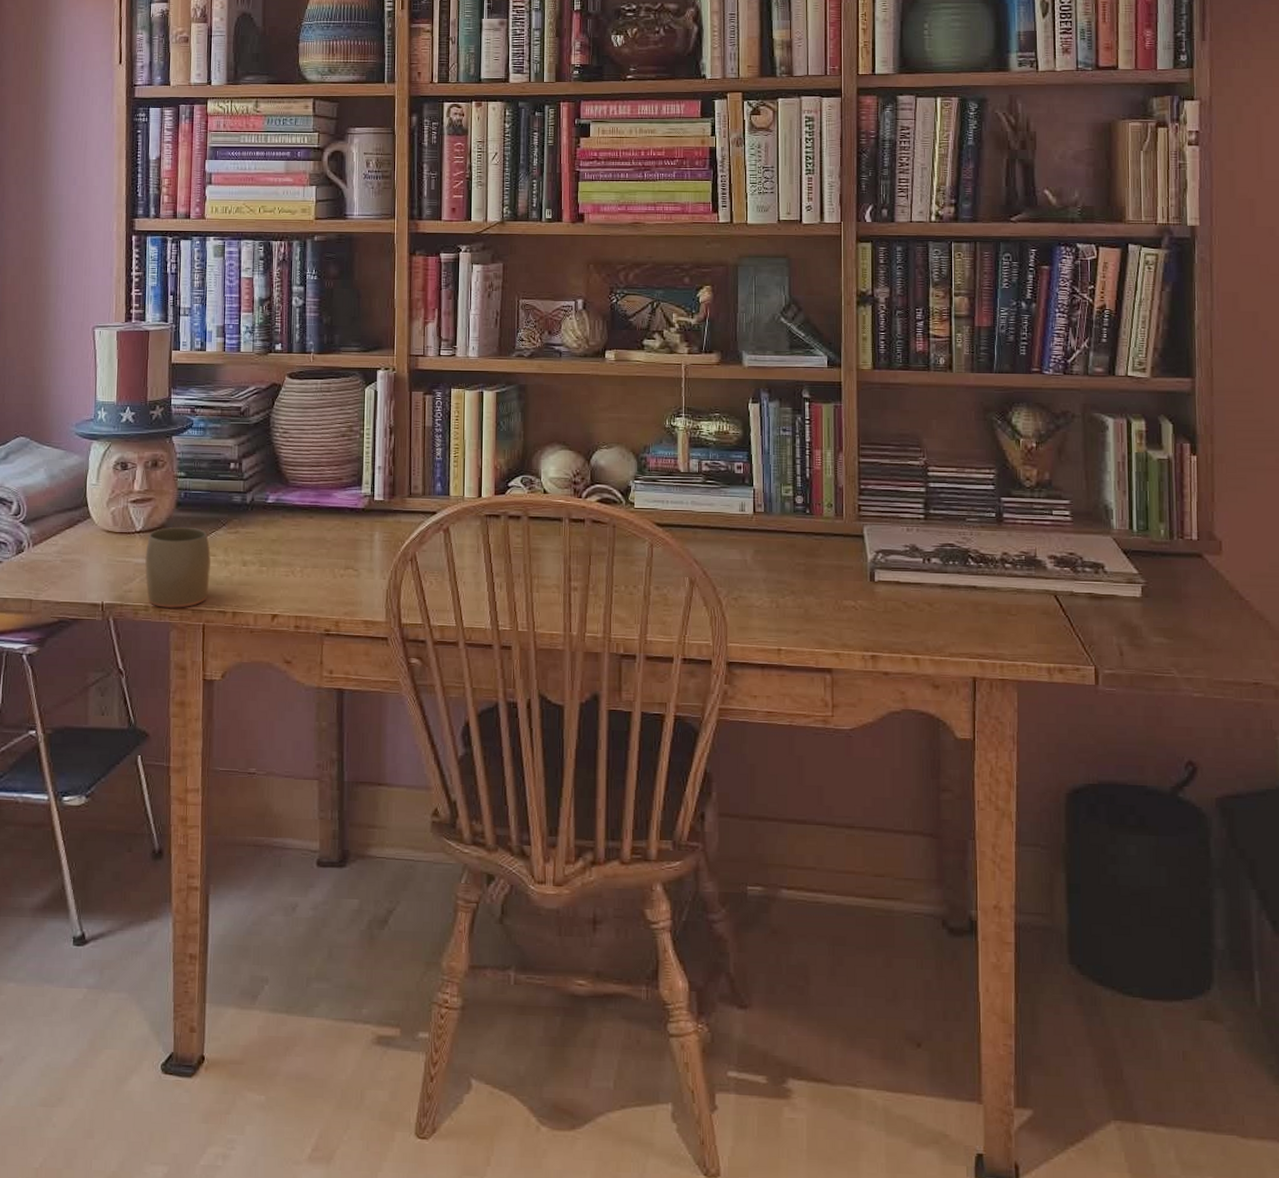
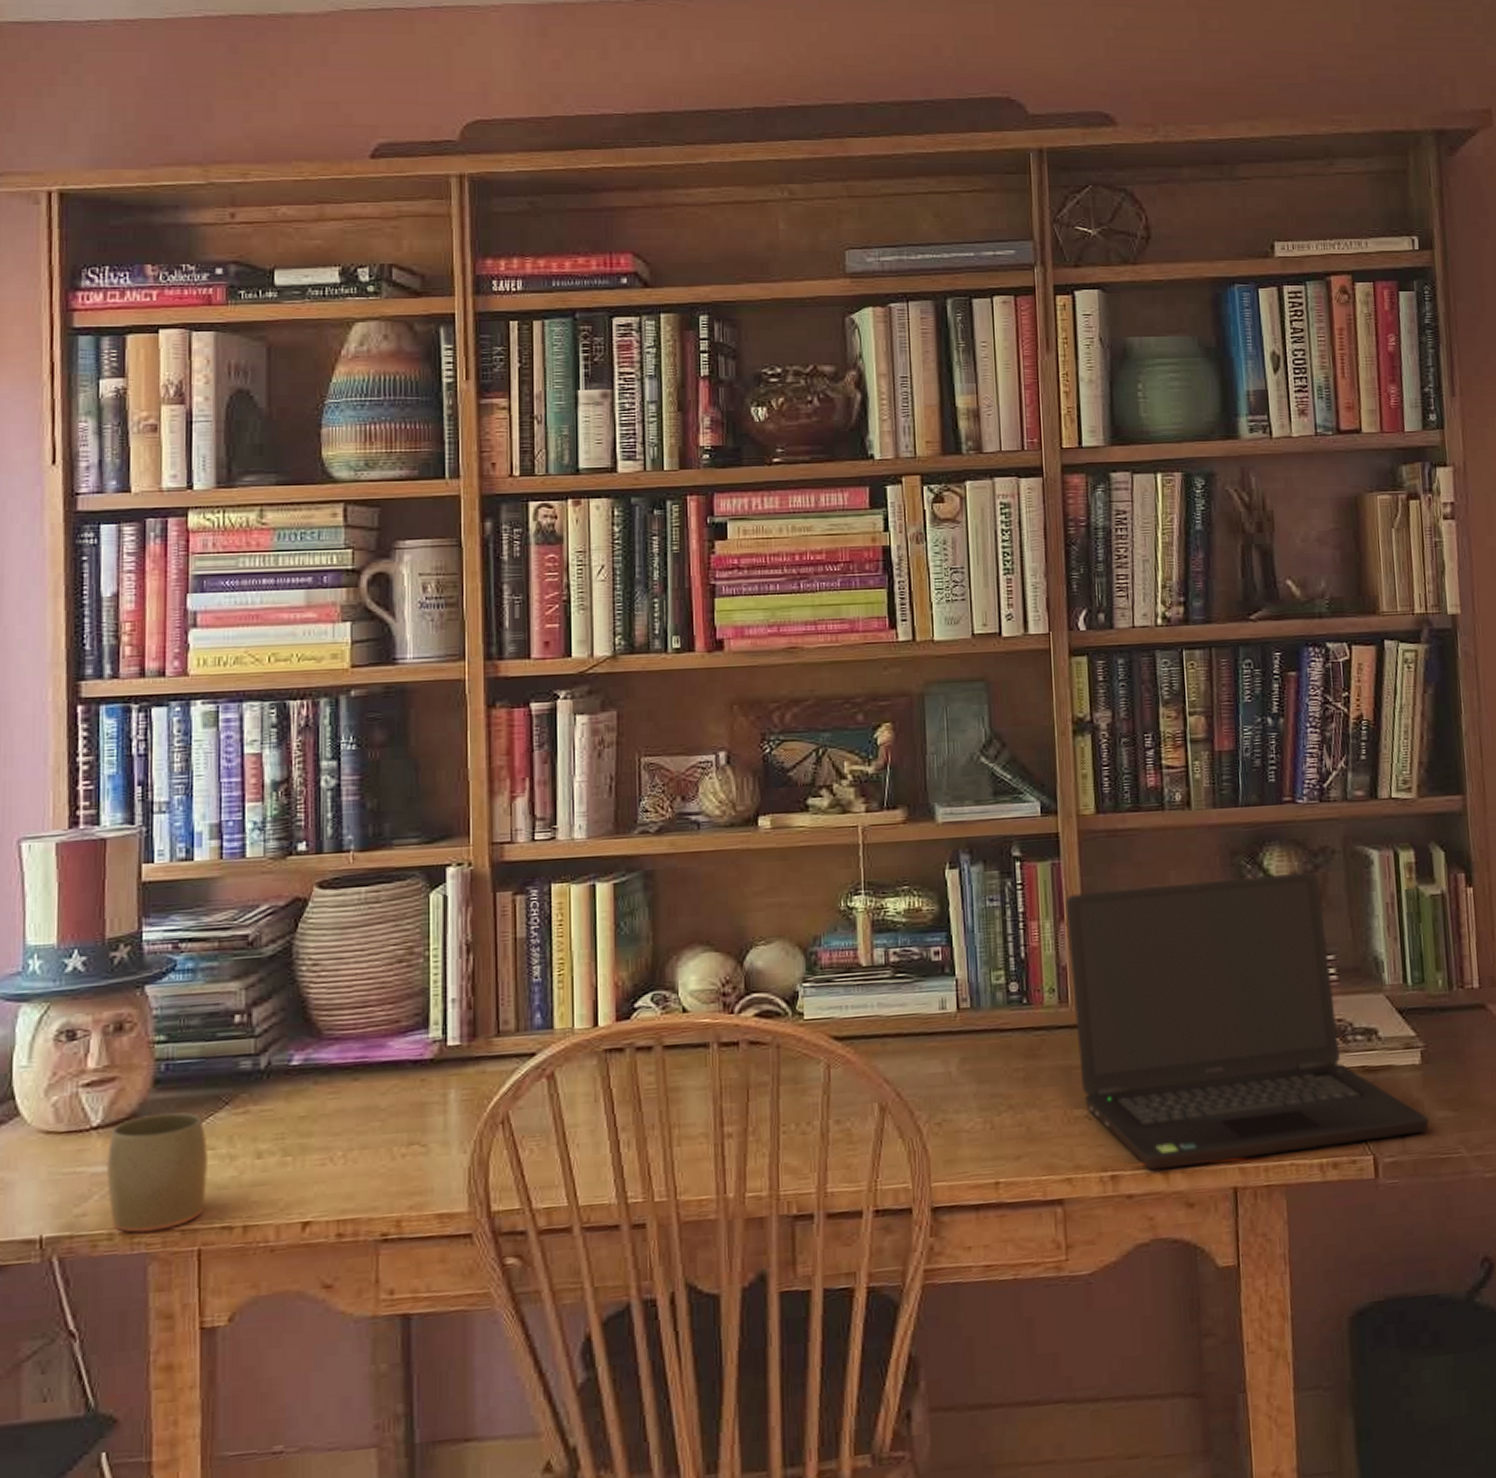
laptop: none [844,430,1145,656] -> present [1065,871,1429,1171]

